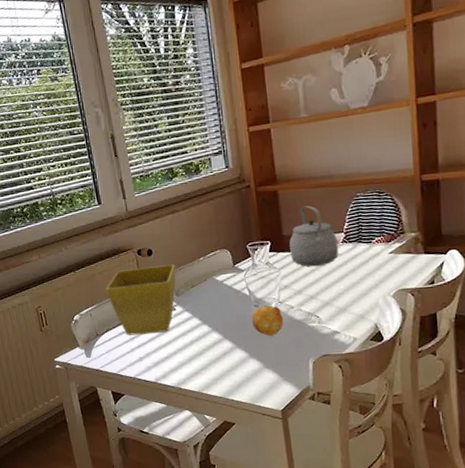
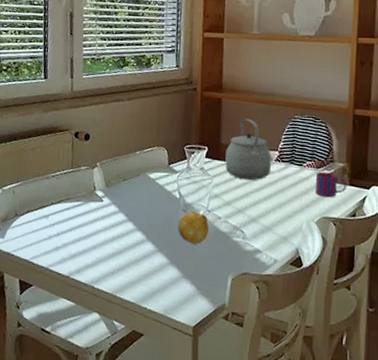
flower pot: present [106,264,176,336] -> none [35,150,110,223]
mug: none [387,244,422,270] -> present [316,171,347,198]

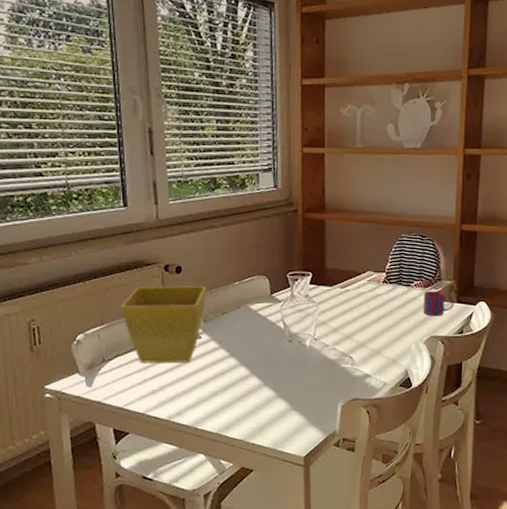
flower pot: none [35,150,110,223] -> present [121,286,206,364]
fruit: present [178,211,210,245] -> none [284,341,317,375]
tea kettle: present [225,118,272,181] -> none [331,240,379,305]

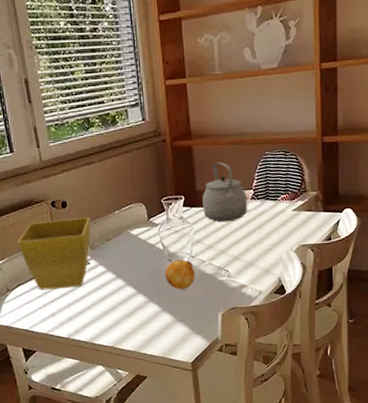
fruit: none [284,341,317,375] -> present [165,259,196,290]
tea kettle: none [331,240,379,305] -> present [202,162,247,222]
mug: present [424,290,454,317] -> none [291,202,321,227]

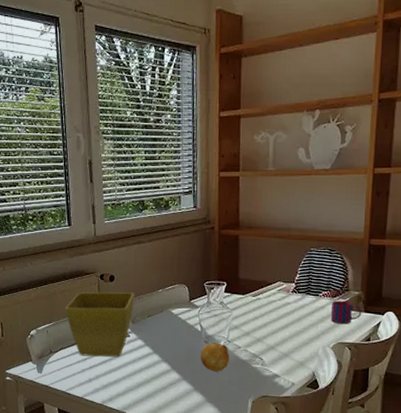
tea kettle: present [202,162,247,222] -> none [243,253,288,312]
mug: none [291,202,321,227] -> present [331,300,362,324]

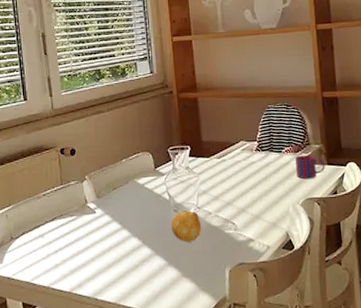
flower pot: present [65,292,134,357] -> none [25,165,98,240]

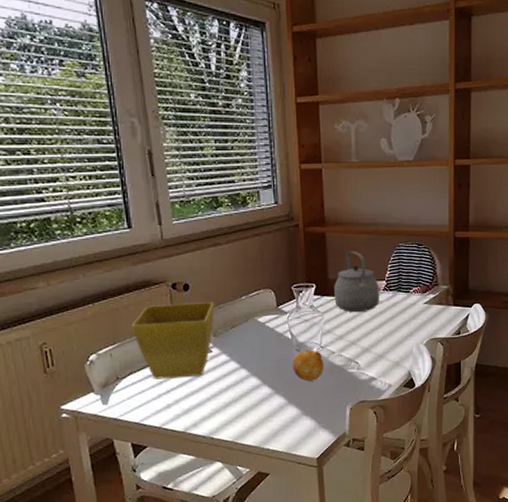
flower pot: none [25,165,98,240] -> present [131,302,214,379]
tea kettle: none [208,113,252,173] -> present [334,251,379,313]
mug: present [295,154,325,179] -> none [423,295,451,320]

